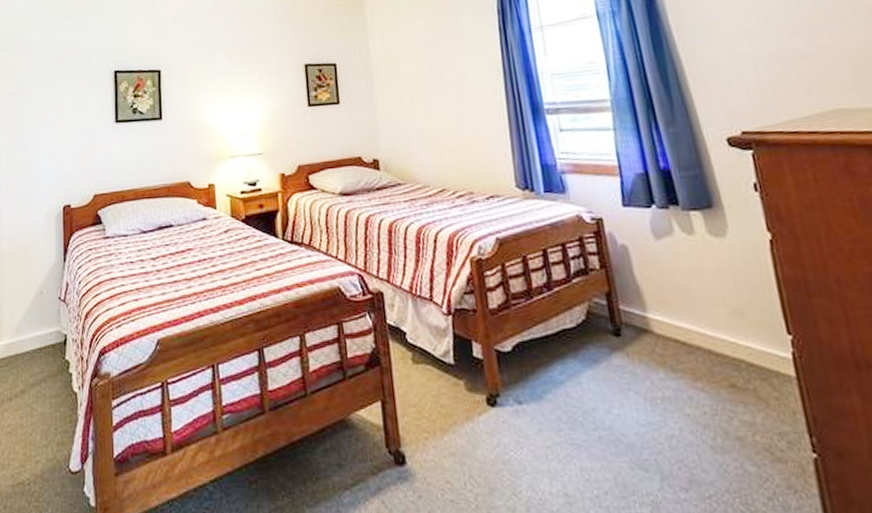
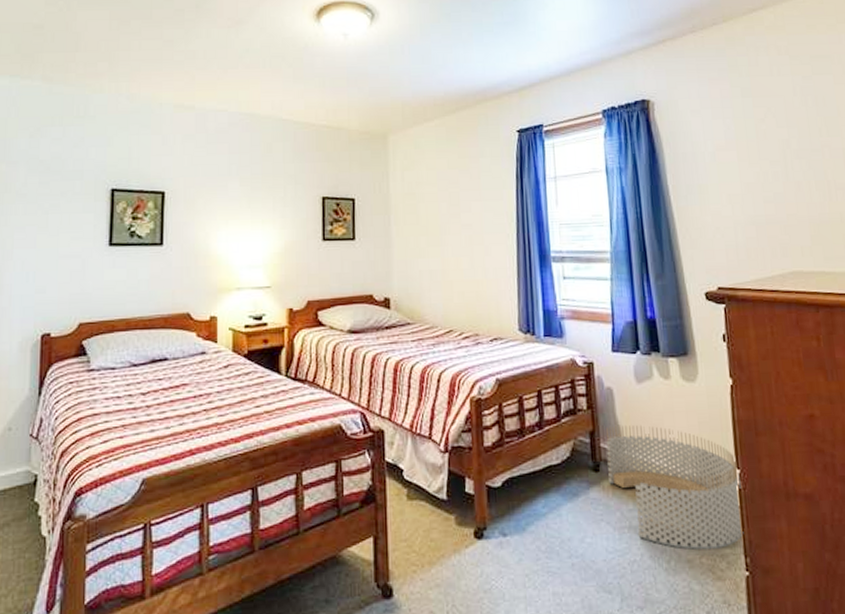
laundry basket: none [625,285,806,425] -> present [606,425,744,550]

